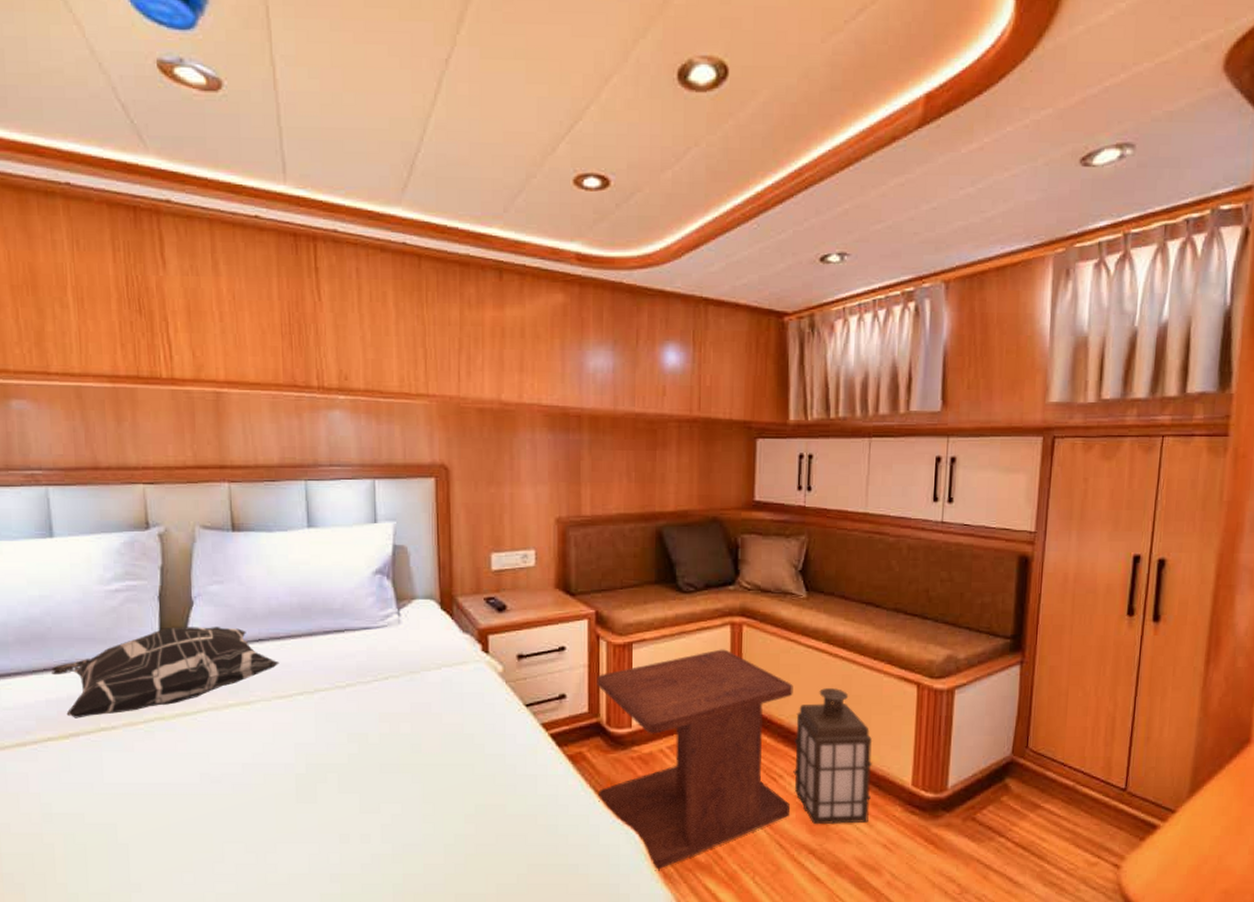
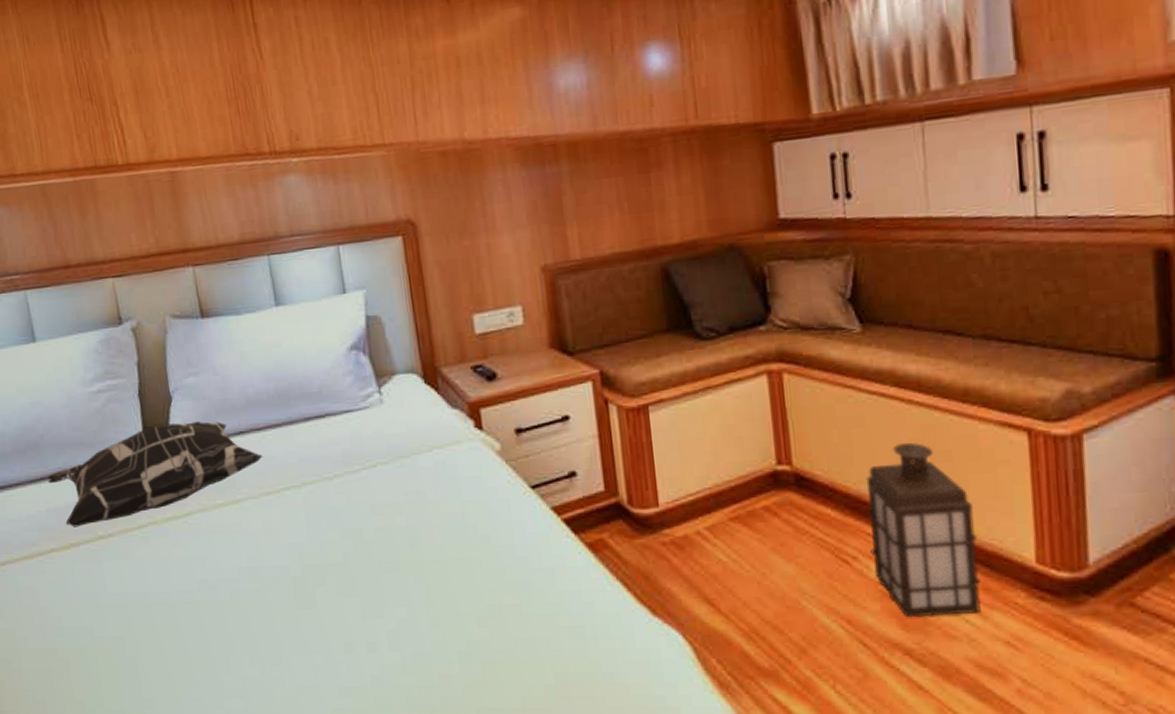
side table: present [597,649,793,871] -> none [610,404,872,680]

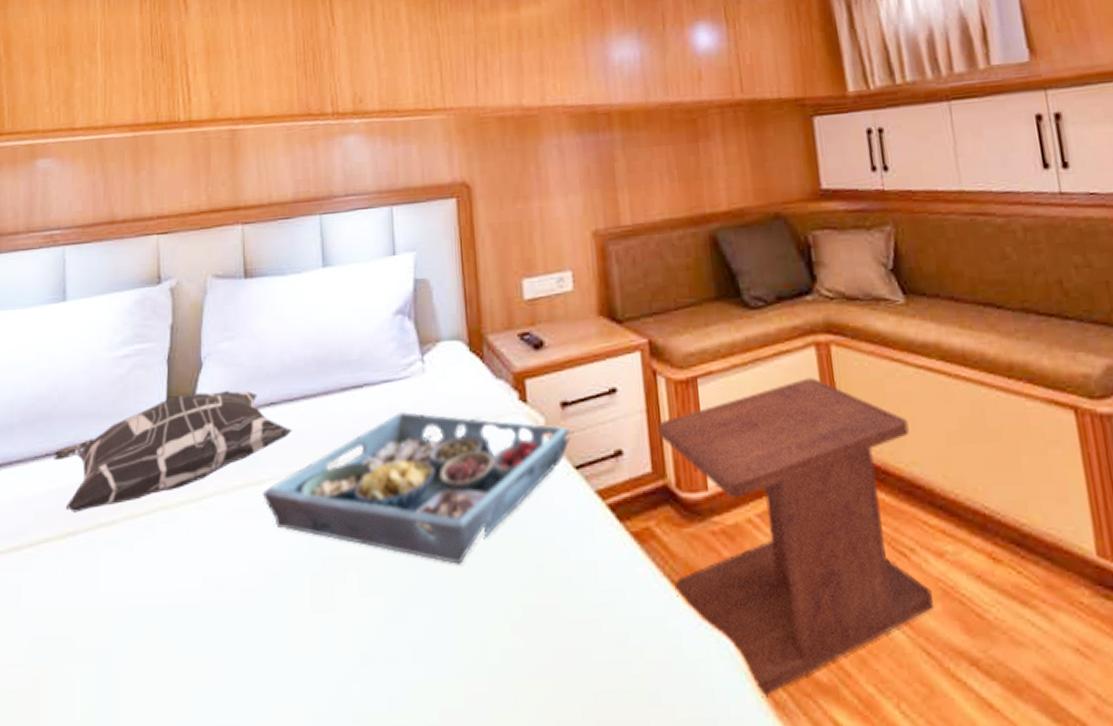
serving tray: none [241,438,527,570] -> present [262,411,571,565]
side table: none [610,404,872,680] -> present [658,377,933,698]
lantern: present [866,443,981,618] -> none [918,421,1046,621]

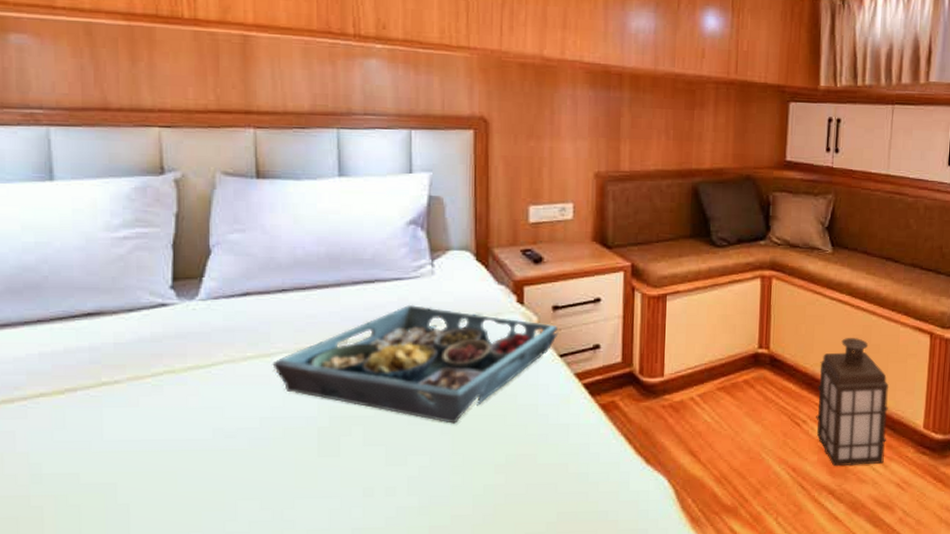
decorative pillow: present [52,391,293,513] -> none [45,276,304,373]
side table: present [658,377,933,698] -> none [629,301,818,515]
lantern: none [918,421,1046,621] -> present [816,338,889,467]

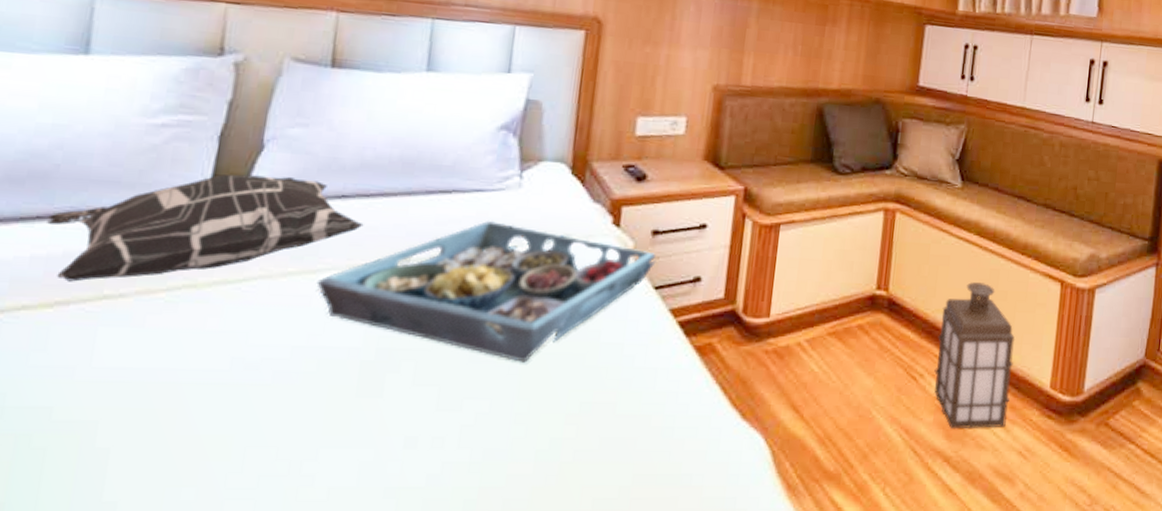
decorative pillow: none [45,276,304,373] -> present [45,174,364,282]

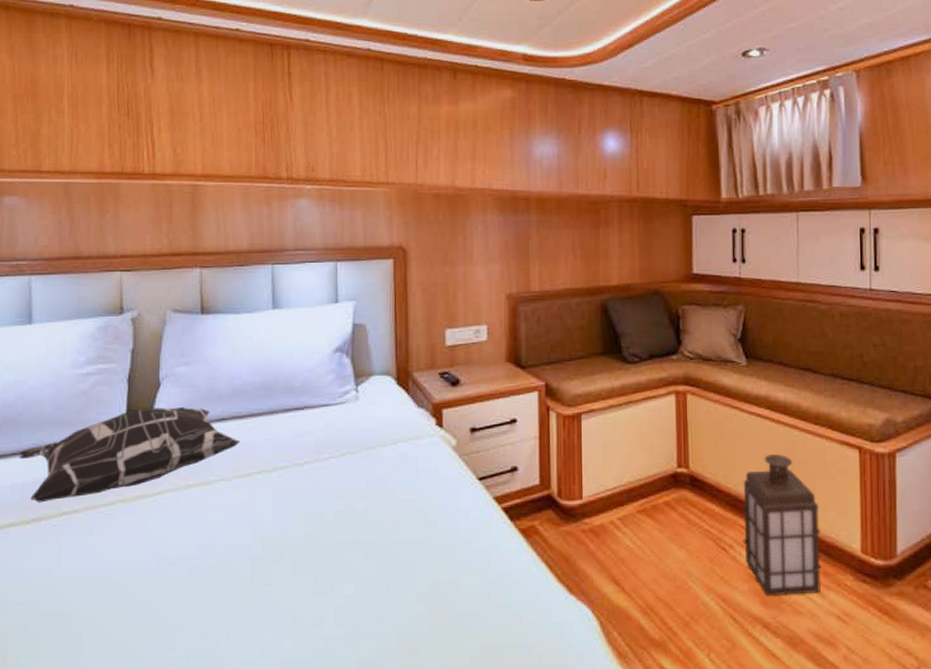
serving tray: present [316,220,656,363] -> none [211,430,477,551]

